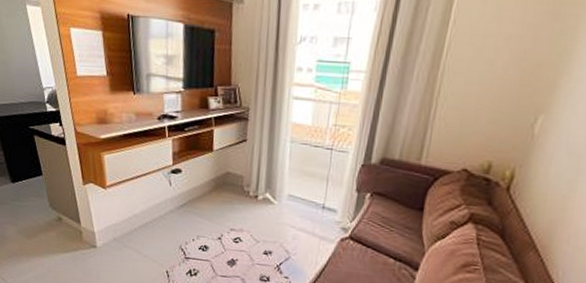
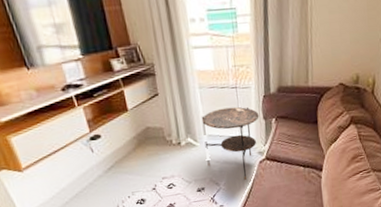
side table: none [281,168,352,256] -> present [201,106,259,180]

